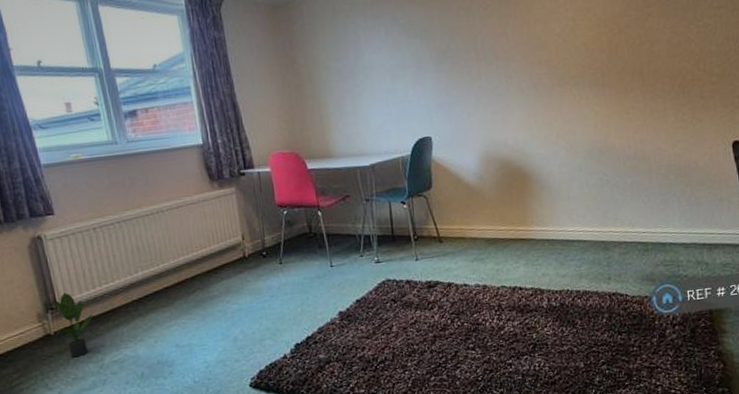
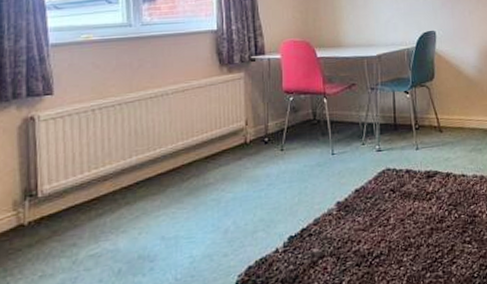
potted plant: present [51,293,93,358] -> none [31,178,75,252]

